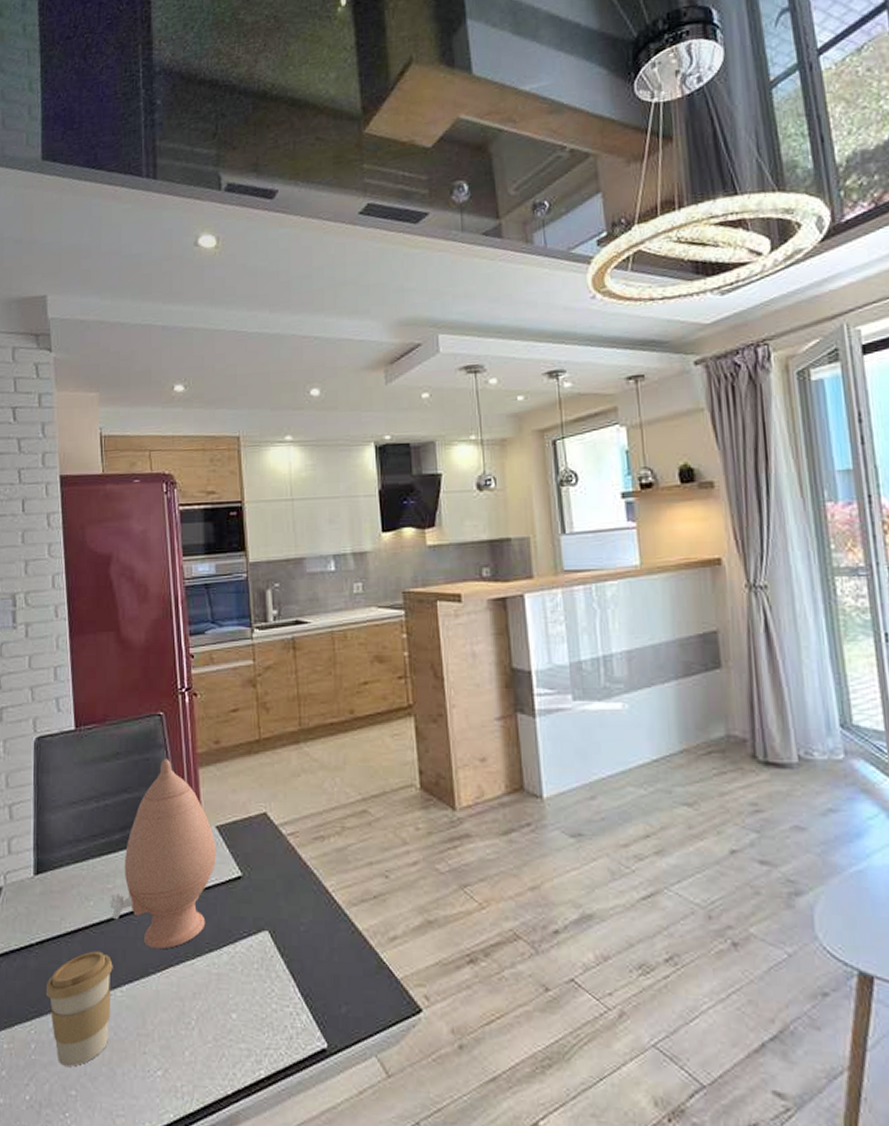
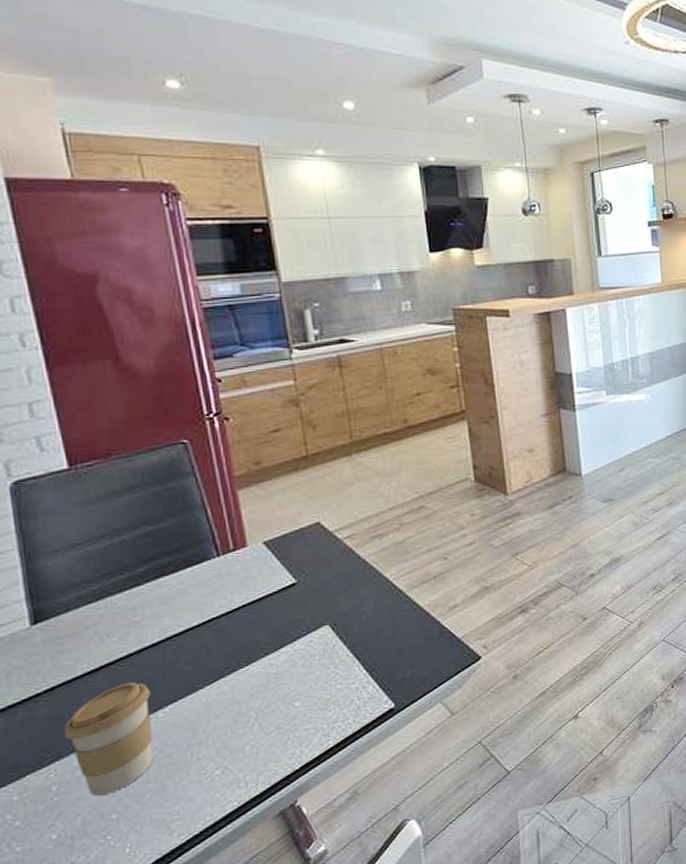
vase: present [110,758,217,950] -> none [139,485,266,666]

